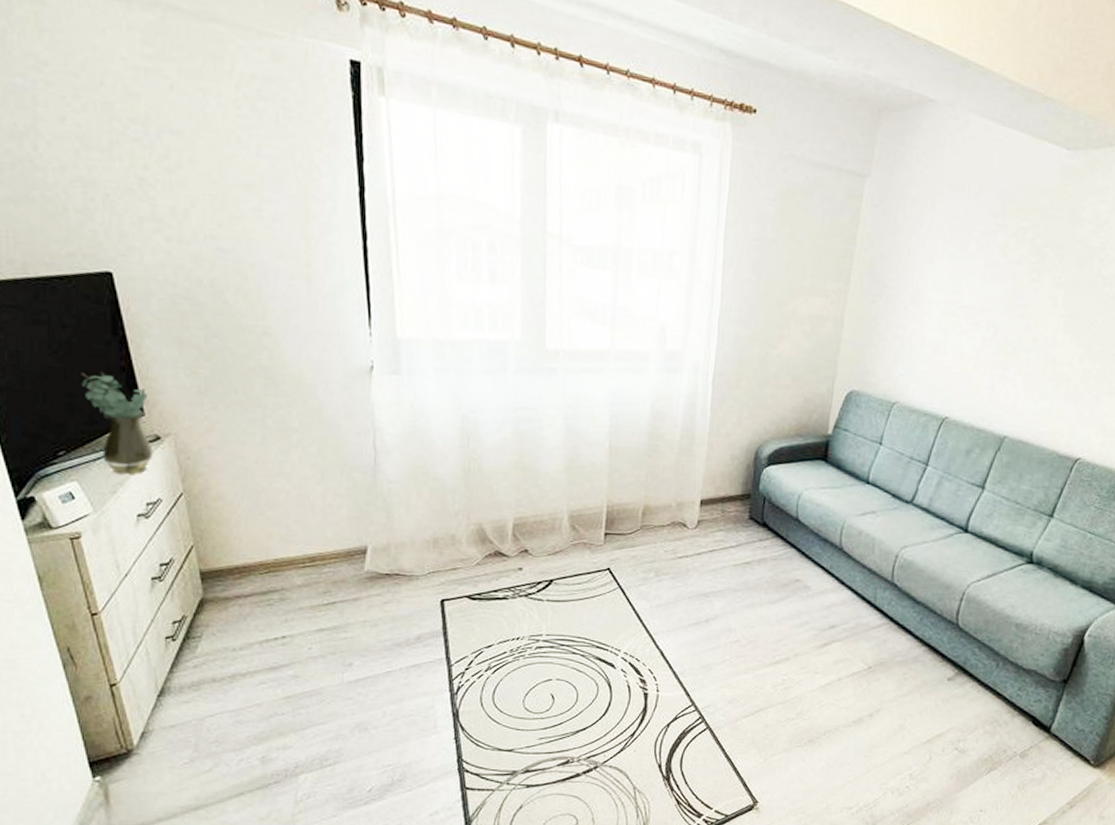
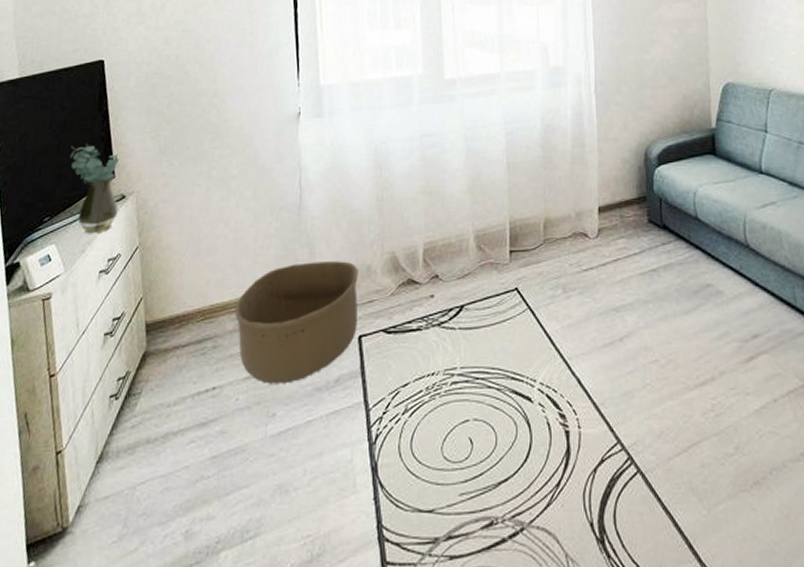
basket: none [303,526,441,638] -> present [234,261,358,384]

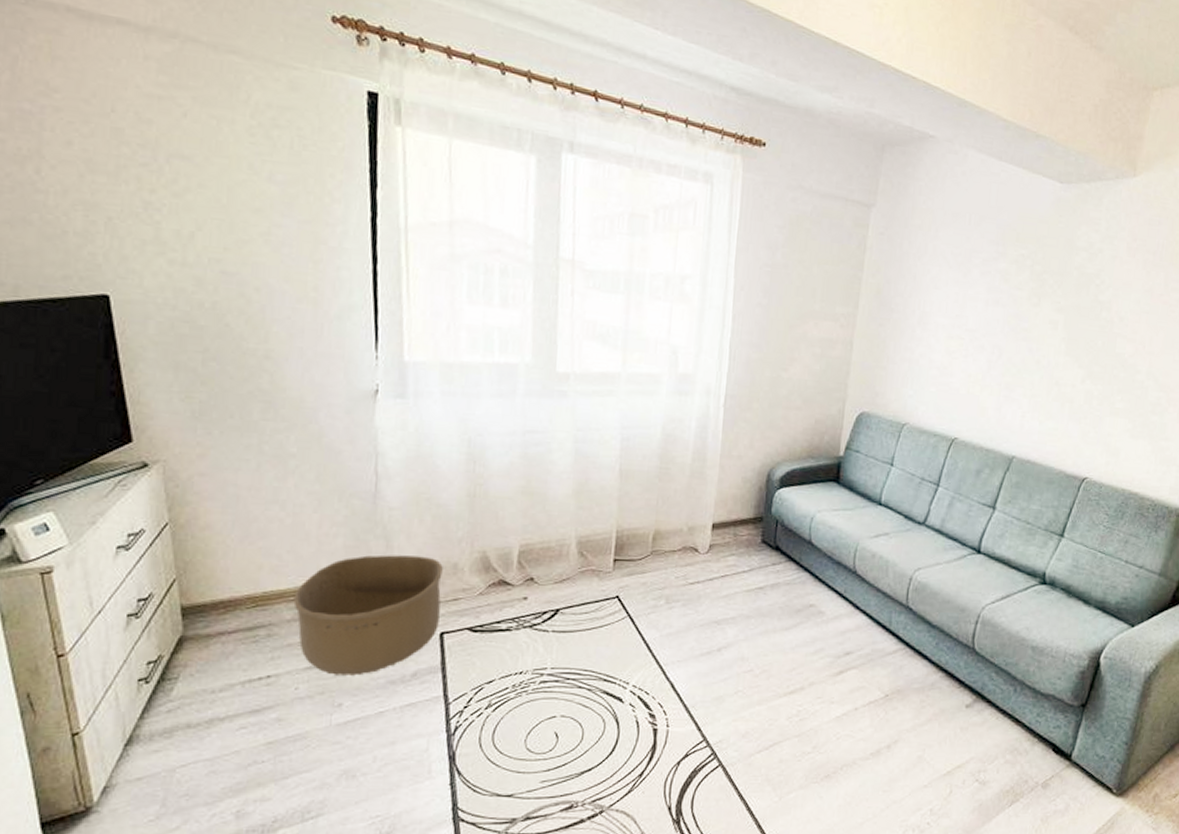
vase: present [70,143,120,234] -> none [67,397,139,505]

